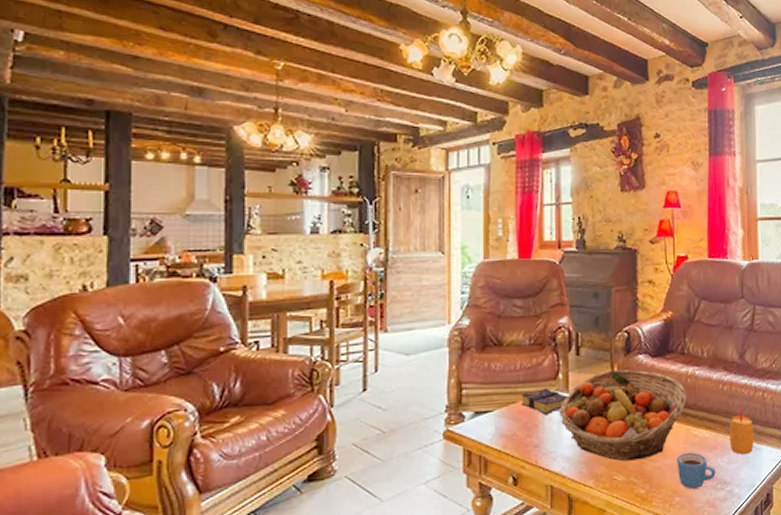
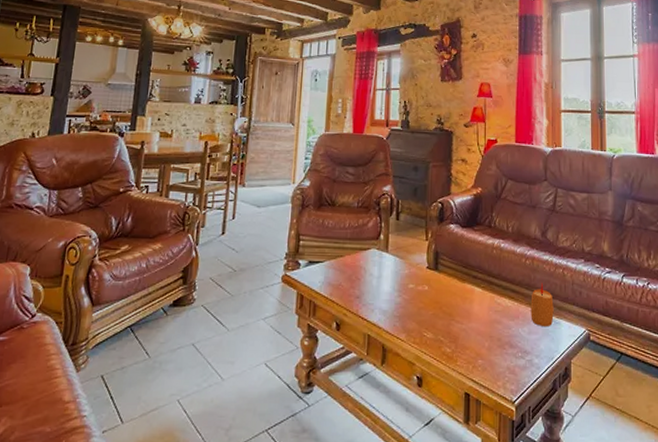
book: present [522,387,568,416] -> none [348,246,387,271]
fruit basket: present [559,369,686,461] -> none [379,235,491,320]
mug: present [677,452,716,489] -> none [481,318,517,354]

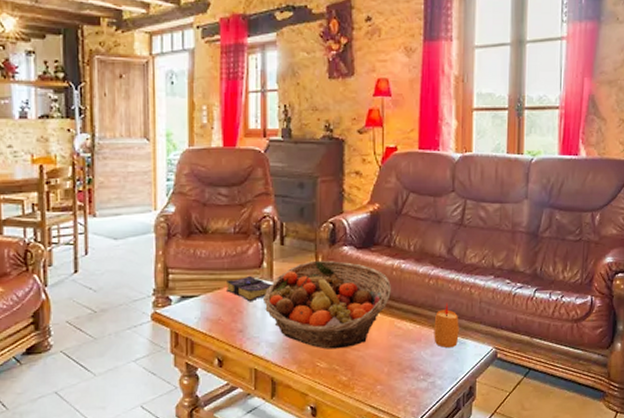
book: none [348,246,387,271] -> present [227,275,272,302]
fruit basket: none [379,235,491,320] -> present [264,260,391,349]

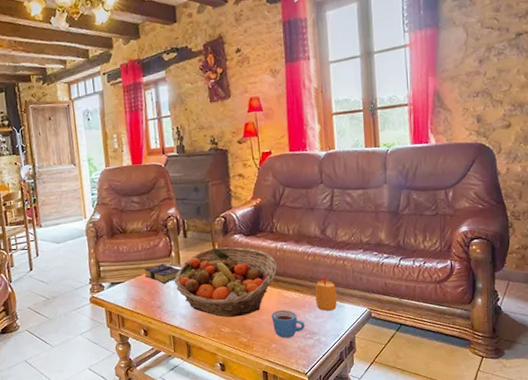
mug: none [379,343,419,379] -> present [271,310,305,338]

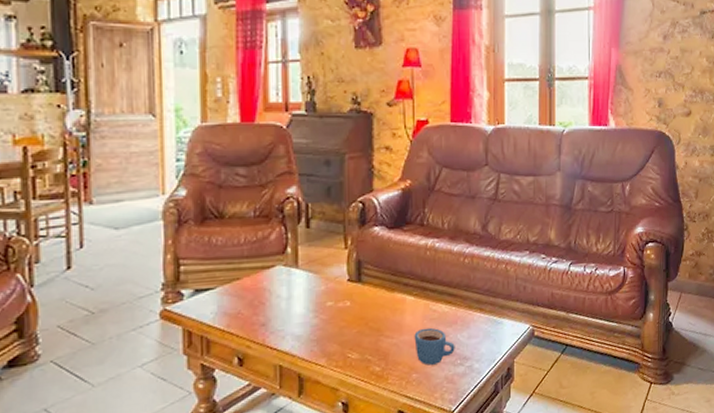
book: present [145,263,180,284] -> none [247,262,298,292]
fruit basket: present [174,247,277,318] -> none [288,242,425,339]
candle: present [315,274,337,311] -> none [470,281,496,330]

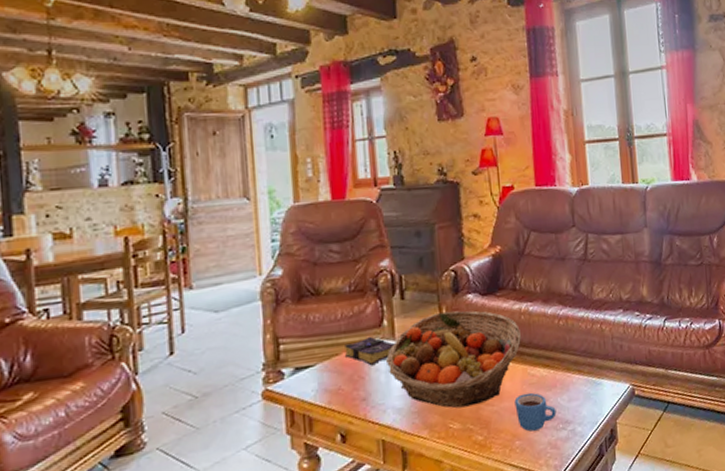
book: none [247,262,298,292] -> present [345,336,395,366]
fruit basket: none [288,242,425,339] -> present [386,310,521,408]

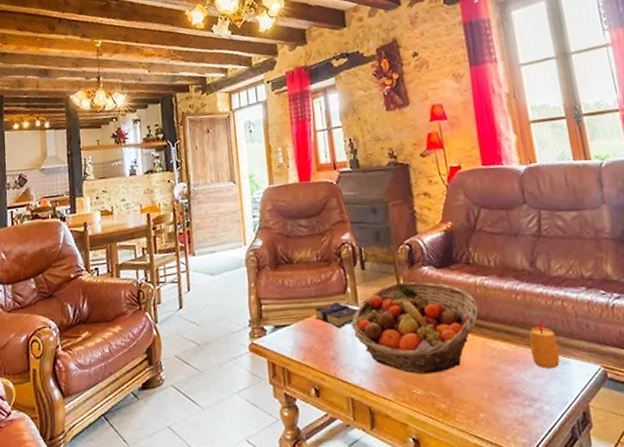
mug: present [514,392,557,432] -> none [475,365,521,405]
candle: none [568,343,595,391] -> present [529,319,560,369]

